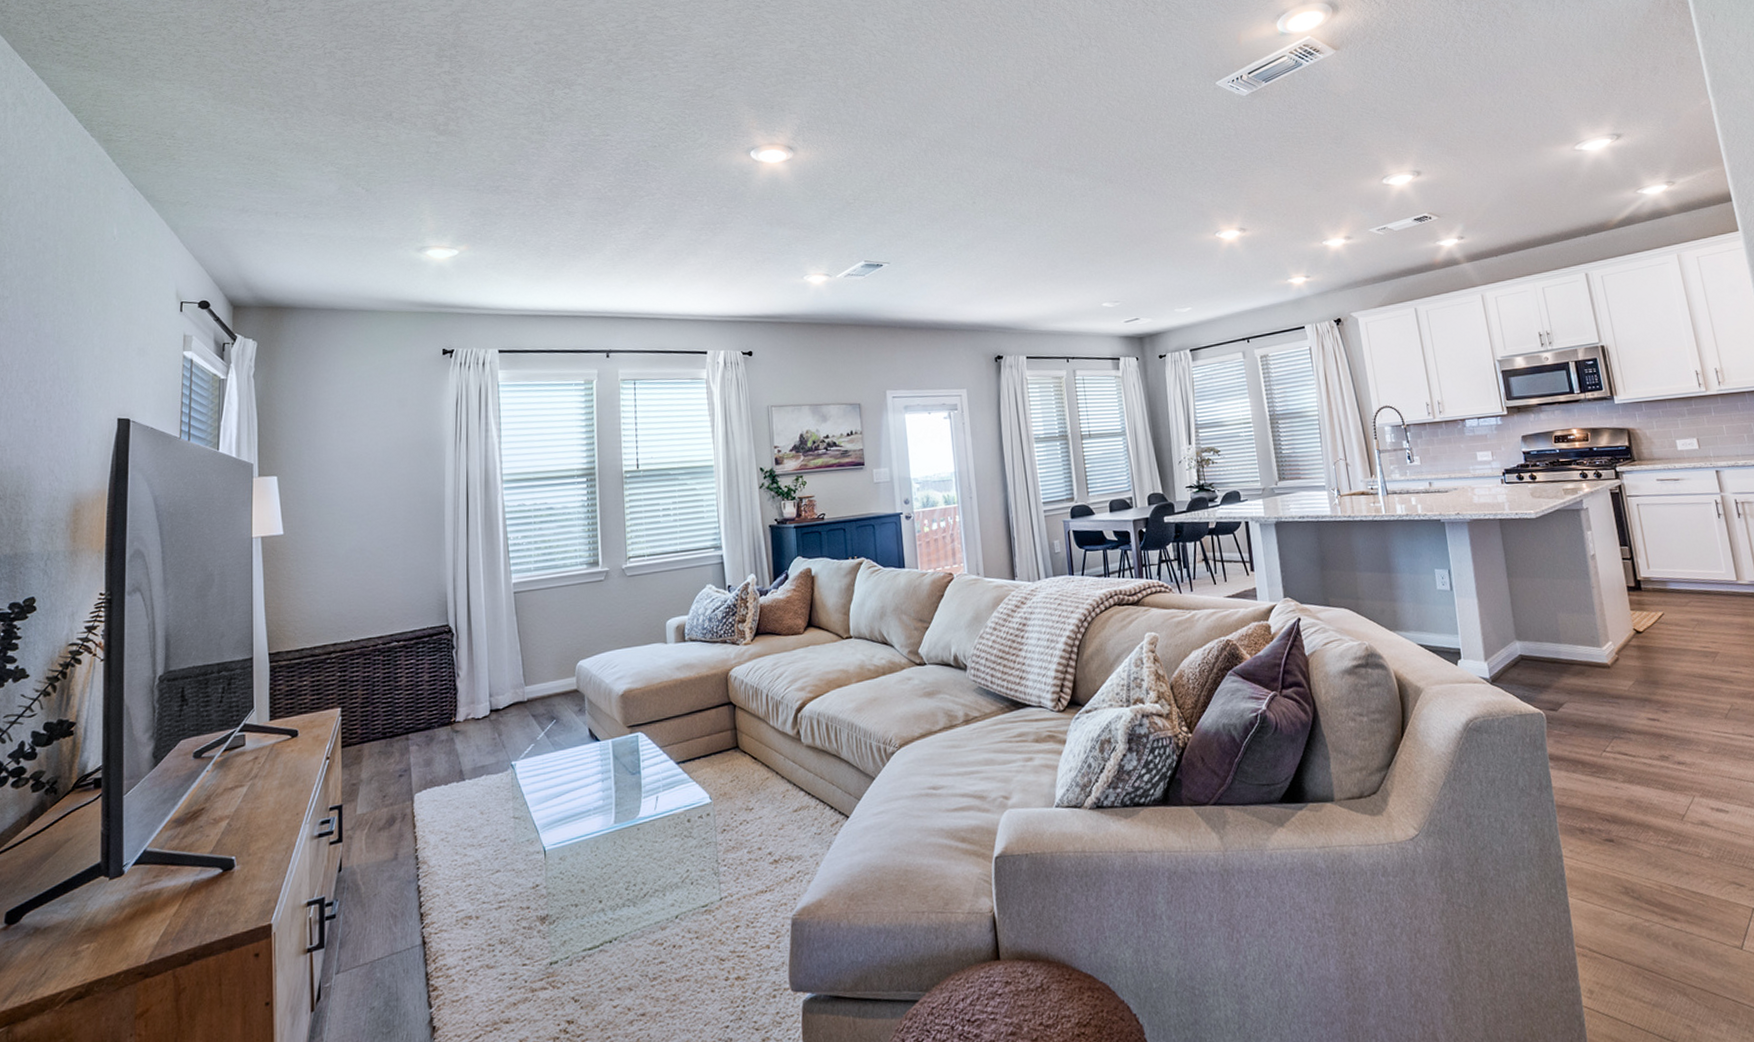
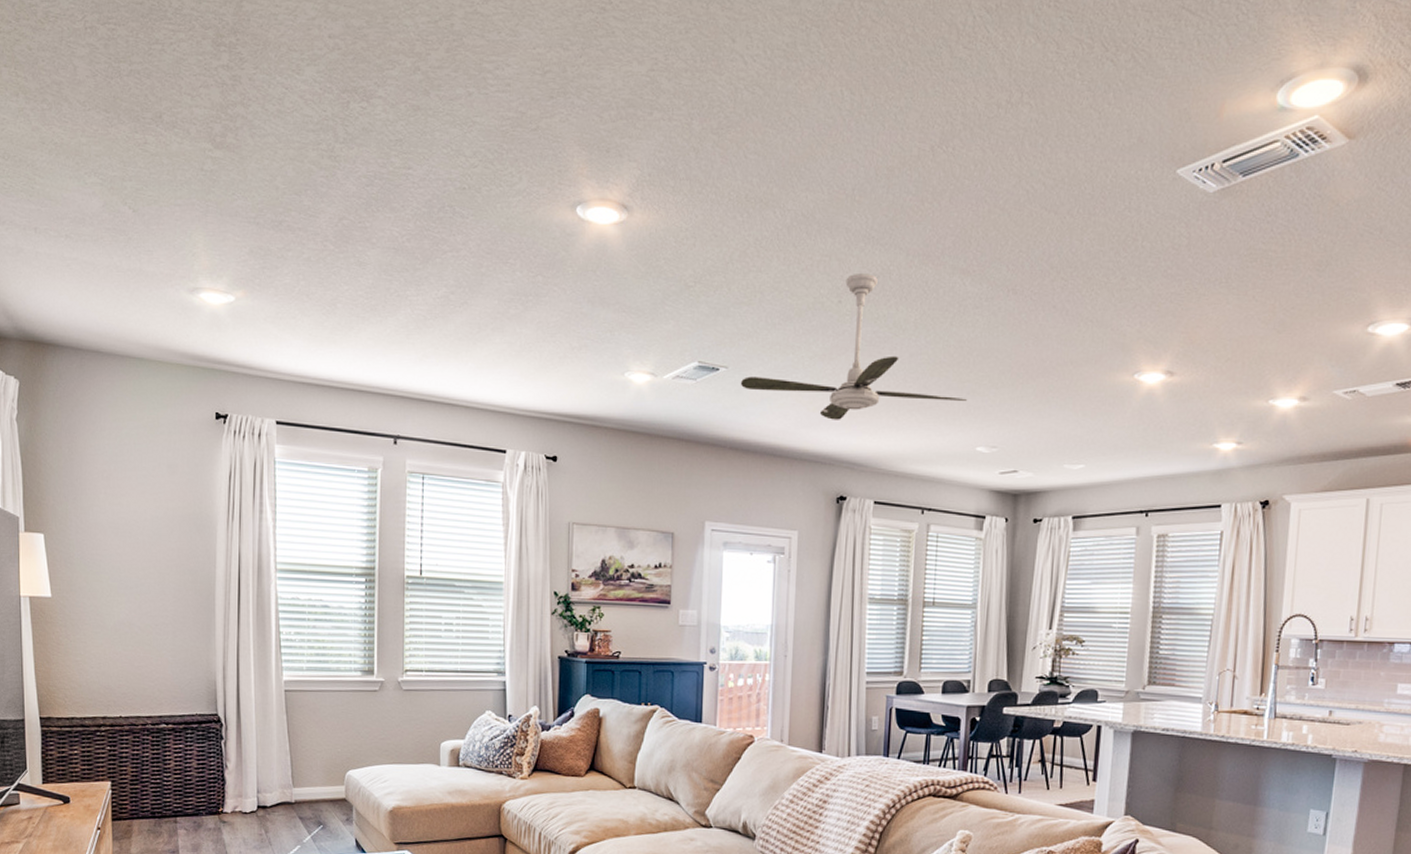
ceiling fan: none [901,179,1088,295] -> present [740,274,967,420]

